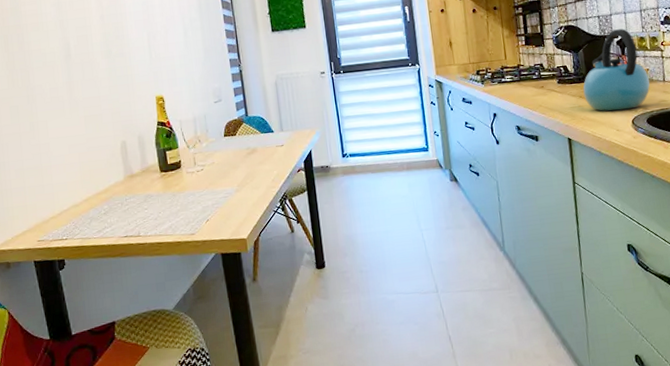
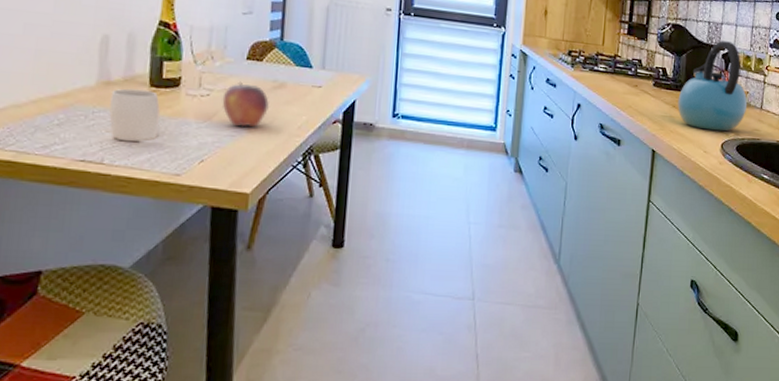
mug: none [135,175,174,217] -> present [109,88,161,143]
fruit: none [212,154,248,190] -> present [221,81,270,127]

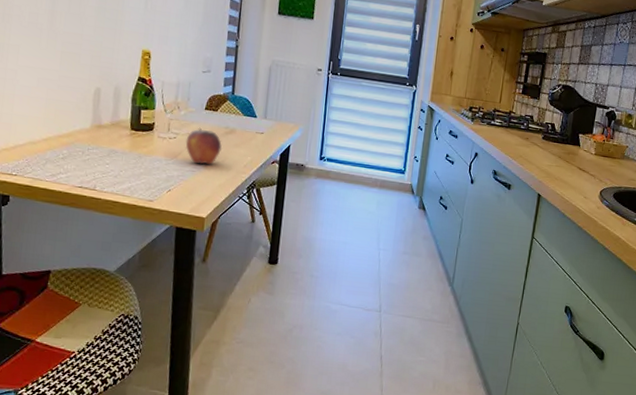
mug: present [109,88,161,143] -> none [100,131,139,174]
kettle: present [677,40,748,132] -> none [563,100,627,181]

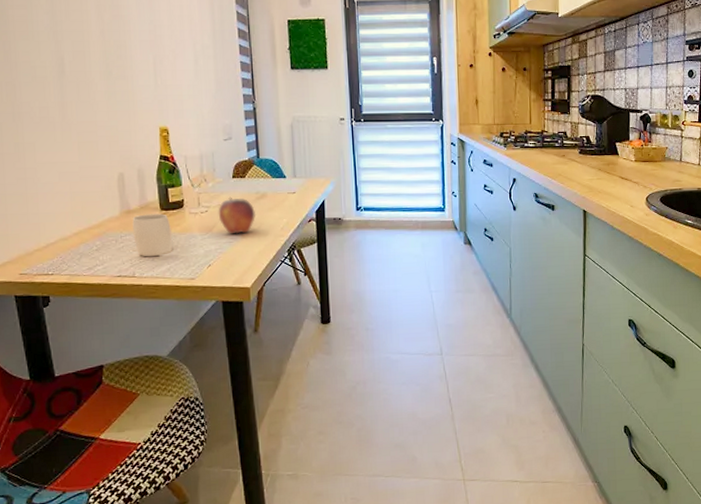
mug: none [100,131,139,174] -> present [132,213,173,257]

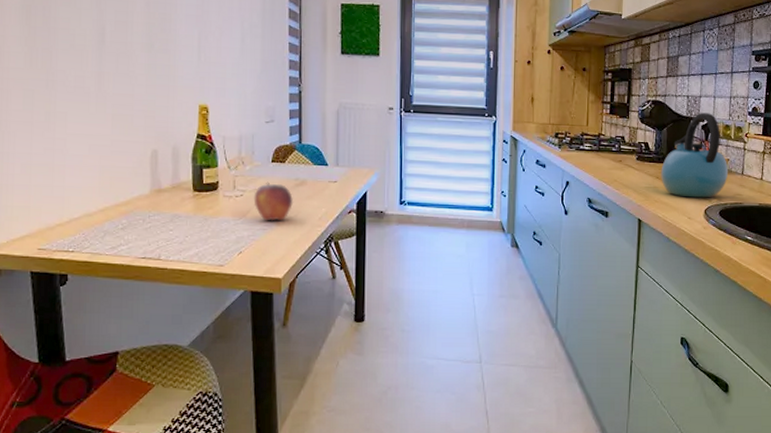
mug: present [132,213,173,257] -> none [162,194,204,240]
kettle: none [603,104,668,187] -> present [661,113,729,198]

